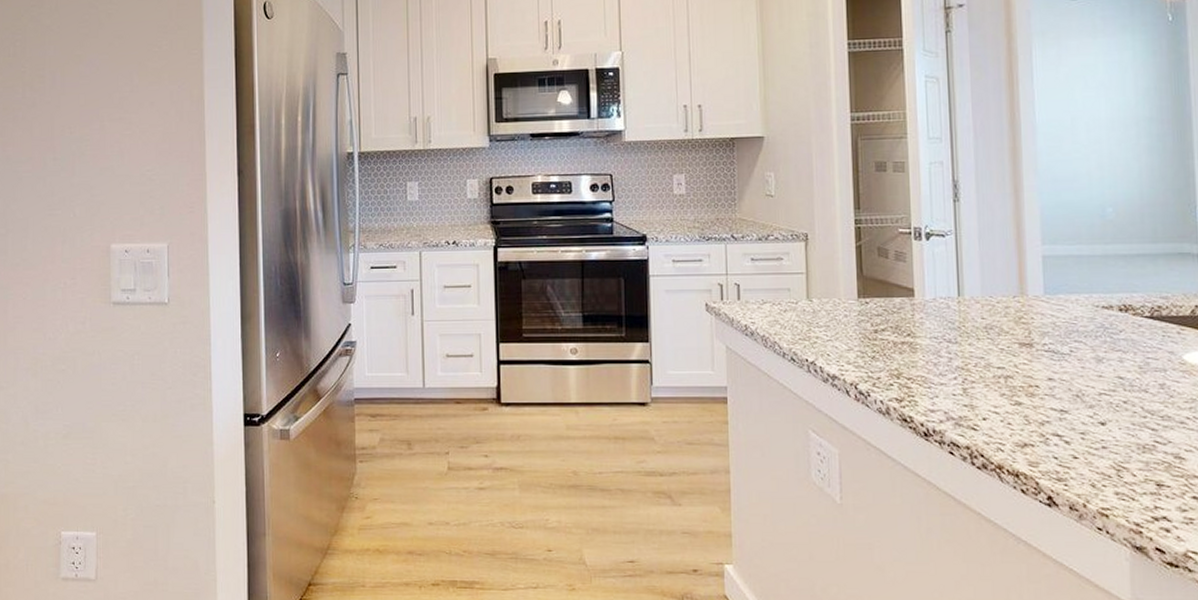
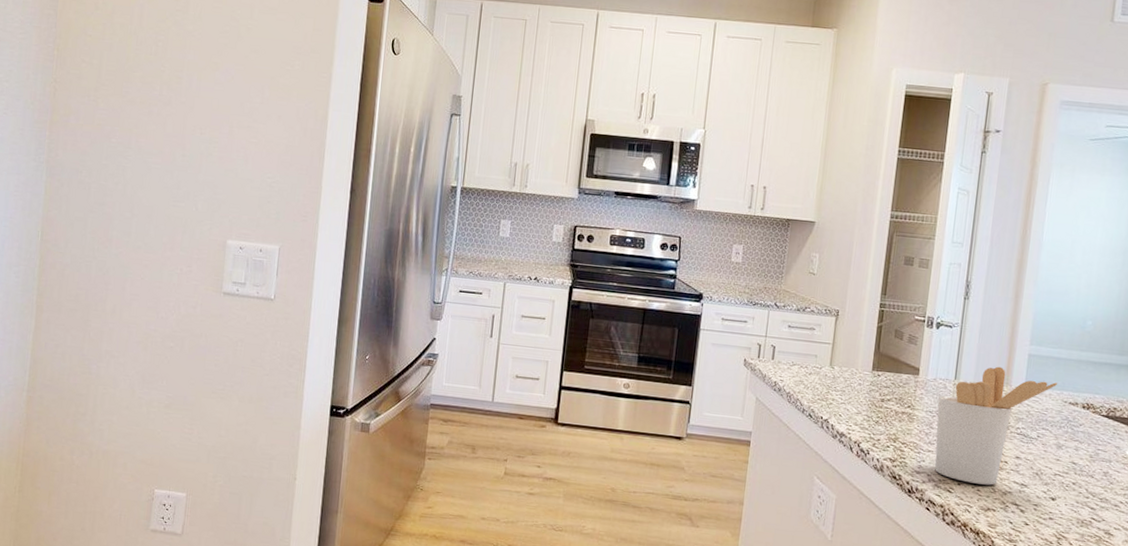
utensil holder: none [942,274,1085,416] -> present [934,366,1058,485]

